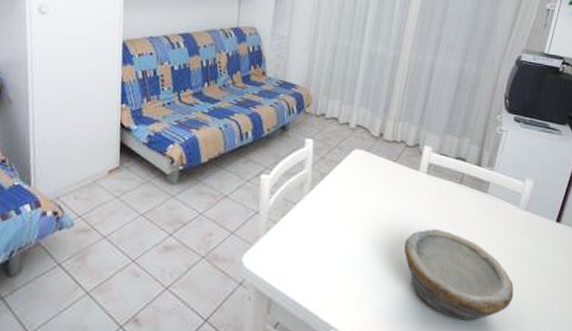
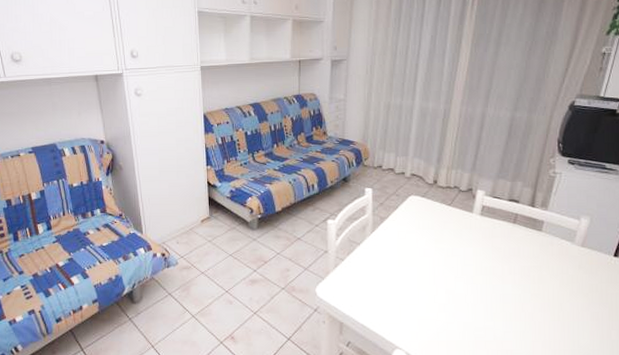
bowl: present [404,229,514,322] -> none [460,264,570,345]

